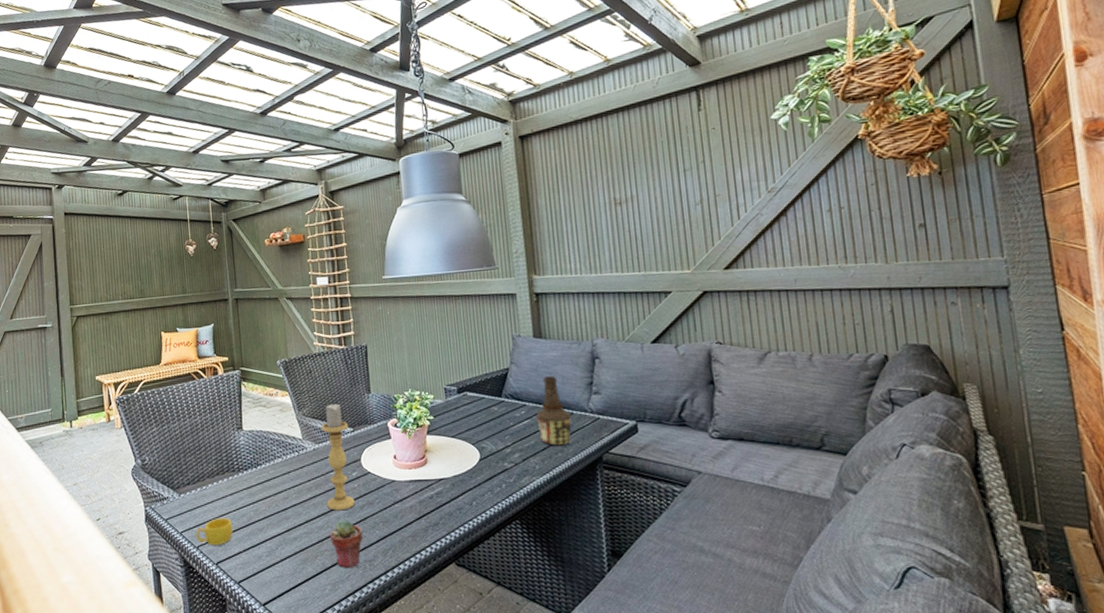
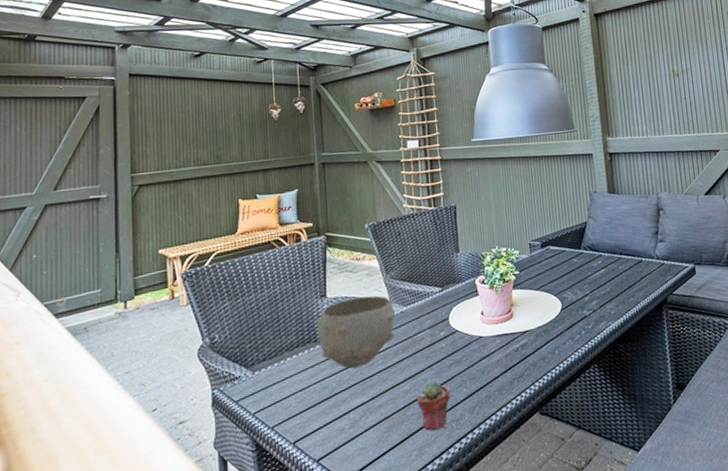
cup: present [195,518,233,546] -> none [270,392,313,424]
bowl: none [232,431,308,499] -> present [314,295,395,368]
candle holder: present [321,403,355,511] -> none [409,264,443,373]
bottle: present [536,376,572,446] -> none [611,227,641,292]

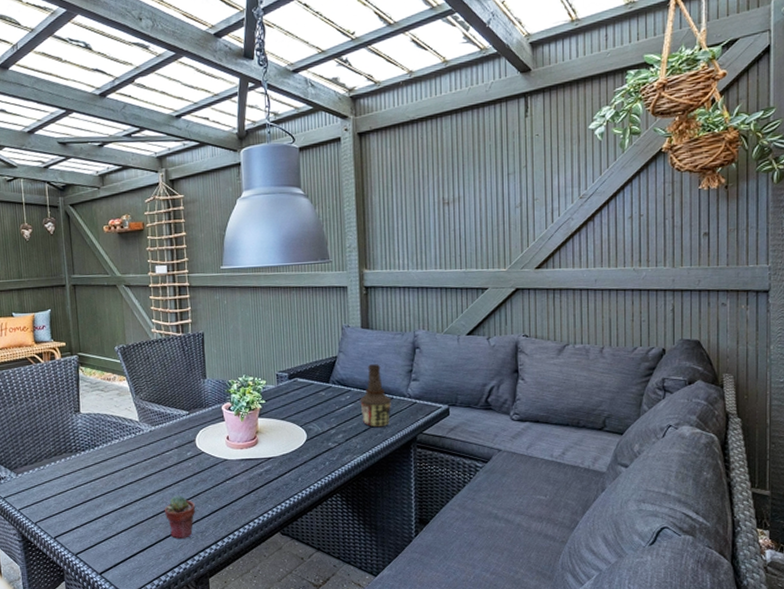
bowl: present [314,295,395,368] -> none [70,414,144,478]
bottle: none [611,227,641,292] -> present [360,364,391,428]

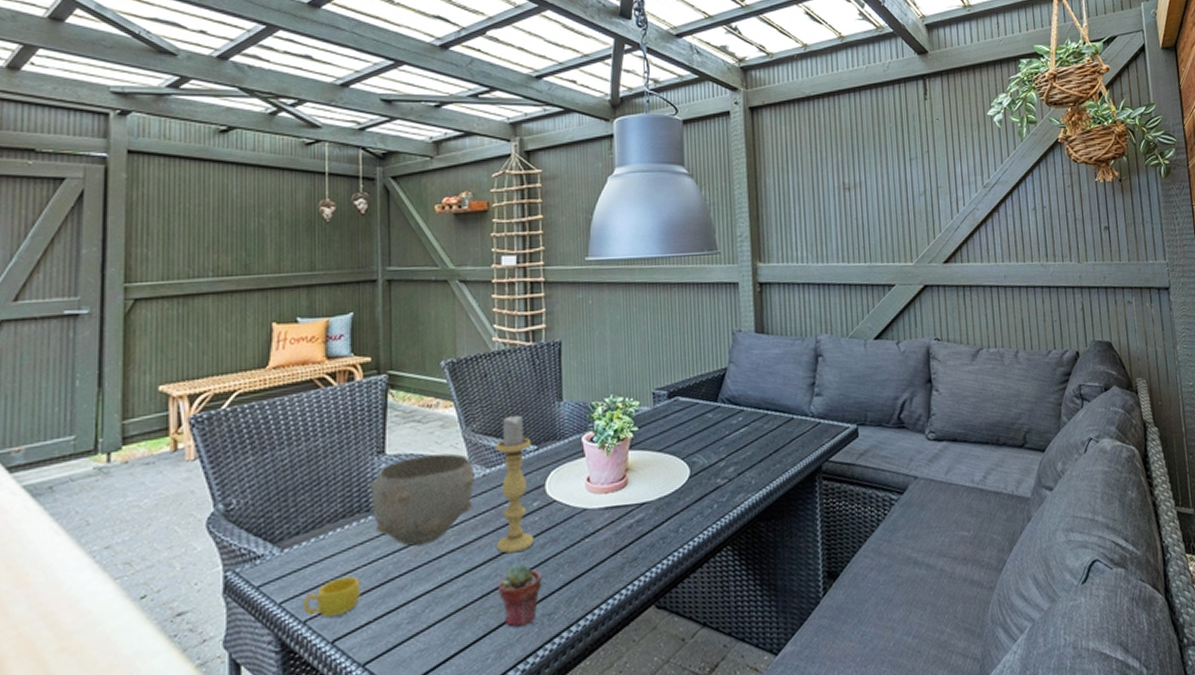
cup: none [33,496,70,522] -> present [302,576,360,618]
bowl: none [70,414,144,478] -> present [368,453,474,546]
candle holder: none [158,388,189,488] -> present [495,415,535,554]
bottle: present [360,364,391,428] -> none [754,376,792,457]

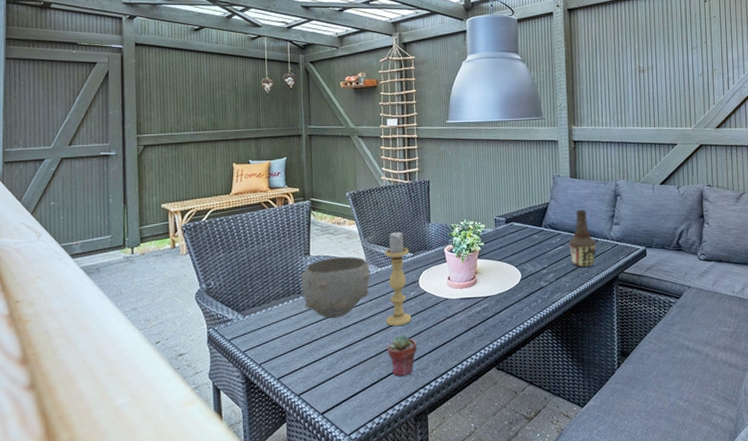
cup: present [302,576,360,618] -> none [258,336,296,363]
bottle: none [754,376,792,457] -> present [569,210,596,268]

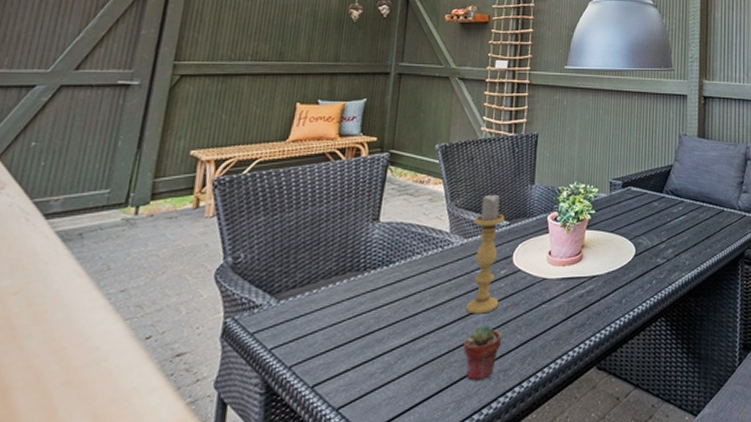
bowl: present [299,256,370,318] -> none [360,224,454,304]
bottle: present [569,210,596,268] -> none [692,174,722,242]

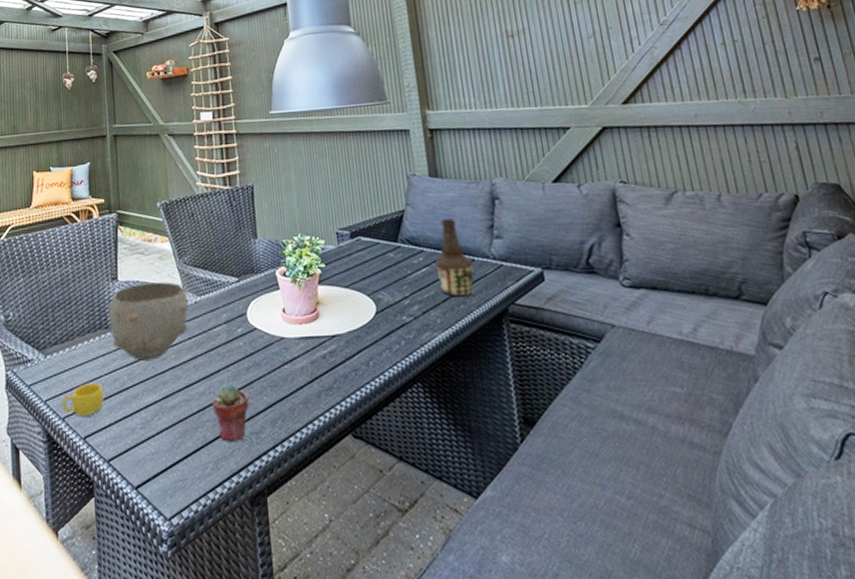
cup: none [289,328,344,364] -> present [61,383,104,417]
bowl: none [360,224,454,304] -> present [106,282,188,361]
candle holder: present [465,194,505,314] -> none [203,250,241,374]
bottle: none [692,174,722,242] -> present [435,219,474,297]

